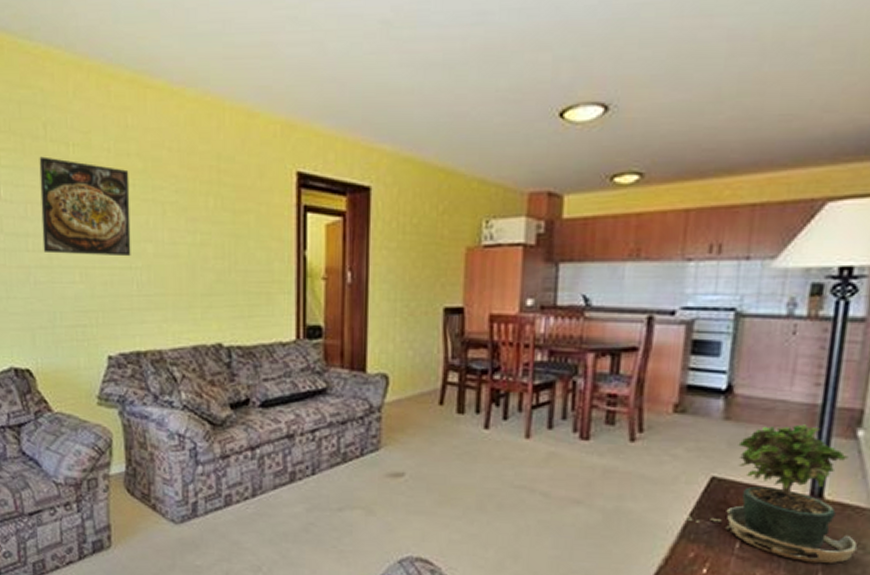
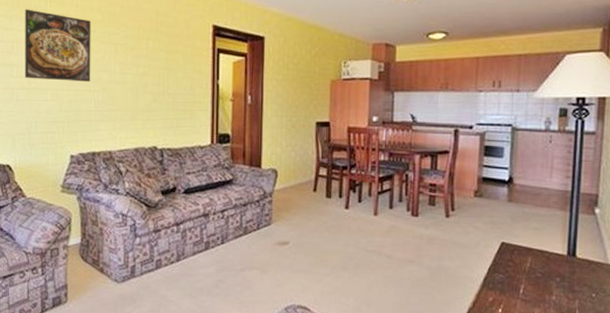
potted plant: present [686,424,858,564] -> none [486,205,601,304]

